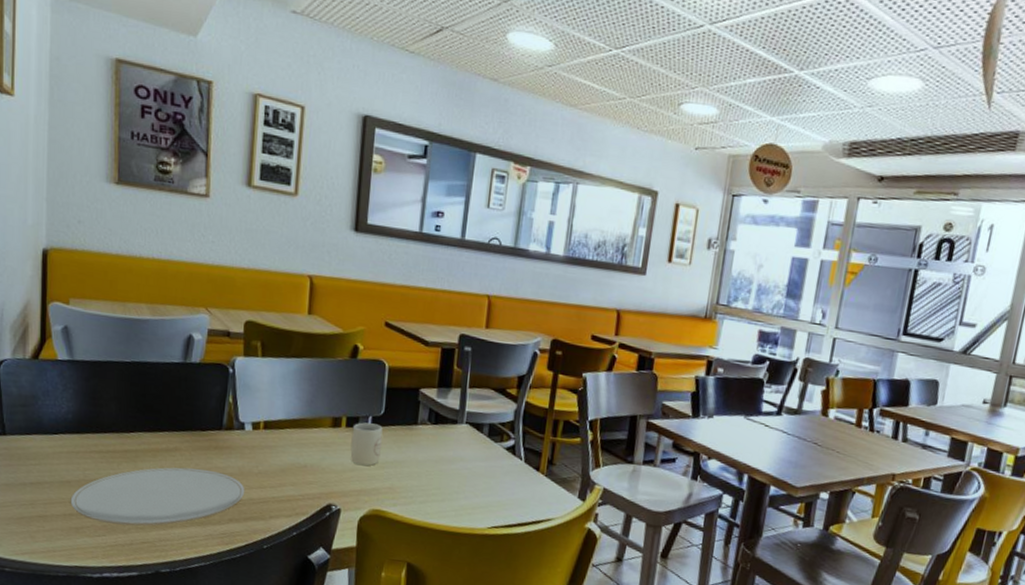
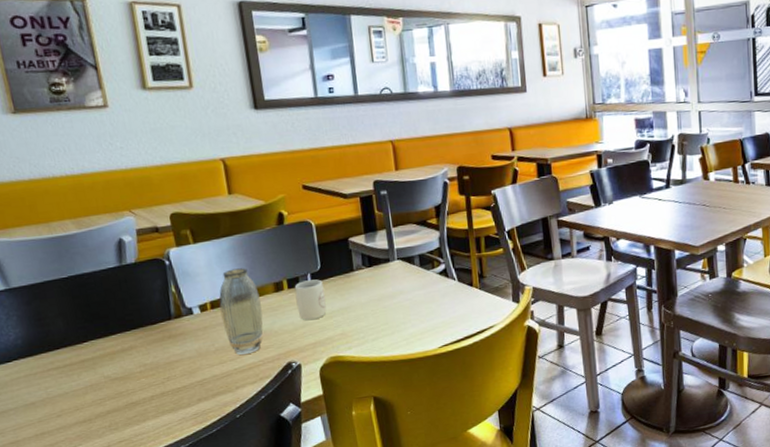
plate: present [70,467,245,526] -> none [38,358,208,434]
vase: none [271,392,316,485] -> present [219,268,263,355]

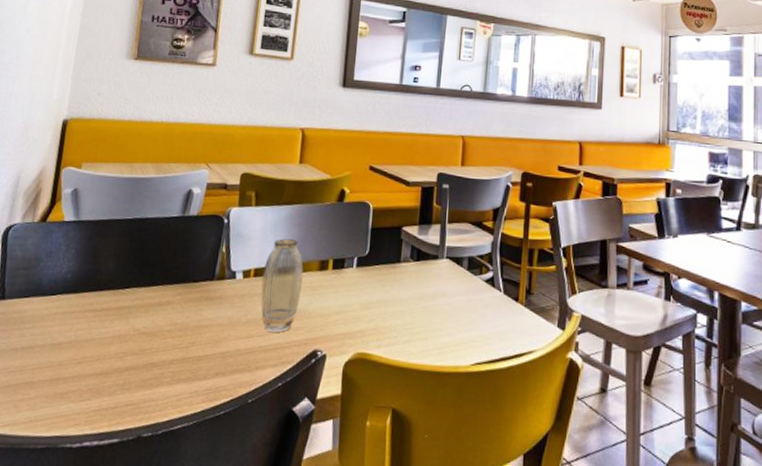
mug: present [294,279,327,321] -> none [336,263,368,308]

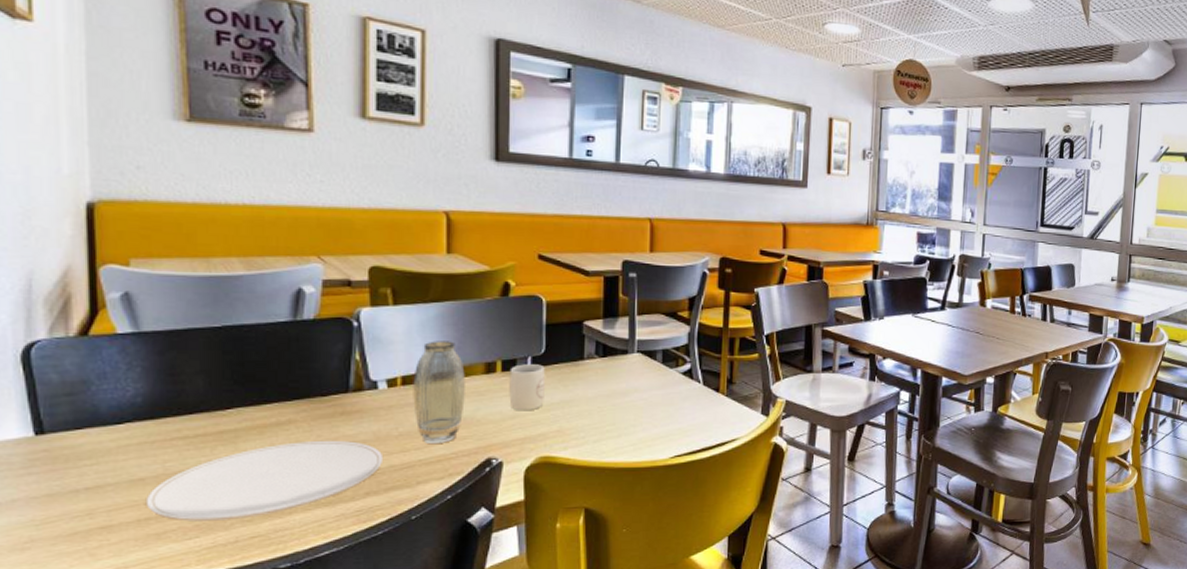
plate: none [59,321,233,387] -> present [145,440,384,522]
mug: none [336,263,368,308] -> present [509,364,546,411]

